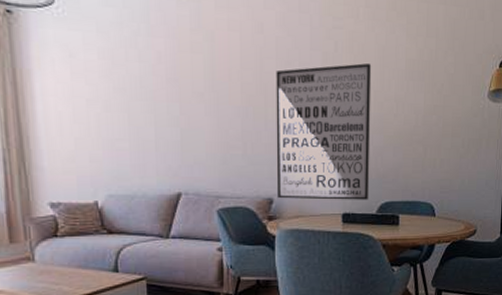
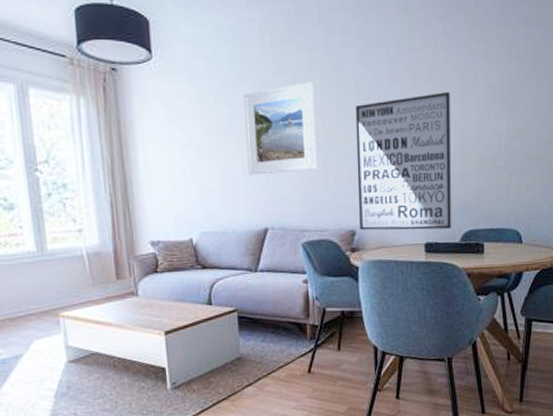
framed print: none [156,42,235,137] -> present [243,82,318,175]

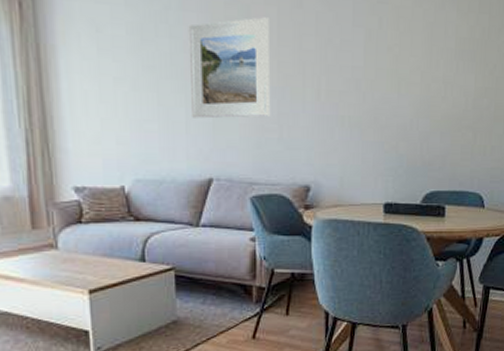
wall art: present [355,91,452,231] -> none [314,40,419,189]

